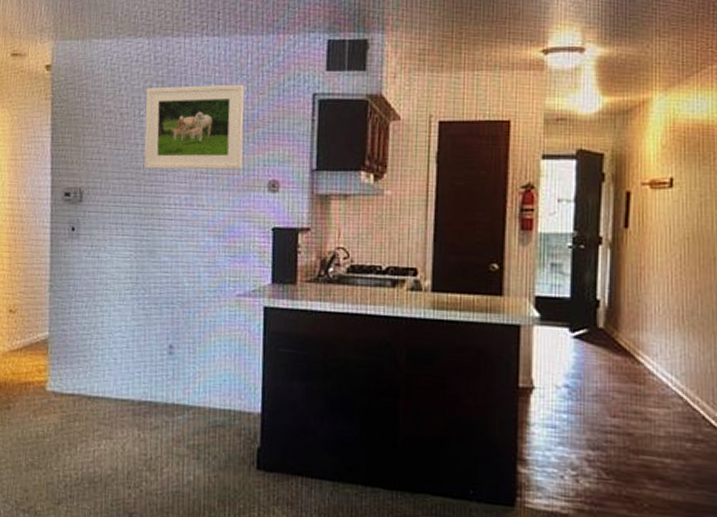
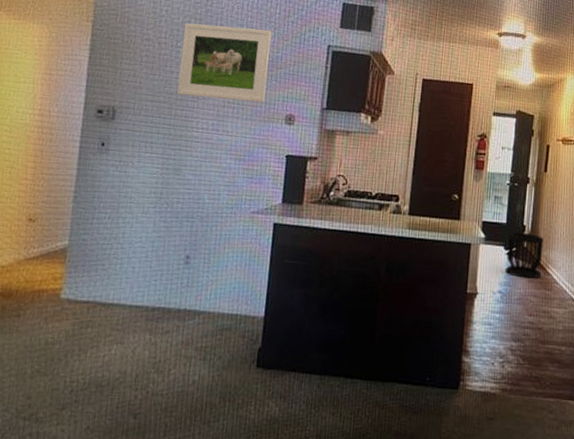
wastebasket: none [572,309,629,369] -> present [505,232,544,279]

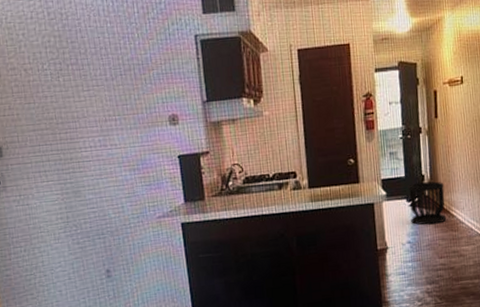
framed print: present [177,22,272,103] -> none [45,32,144,118]

